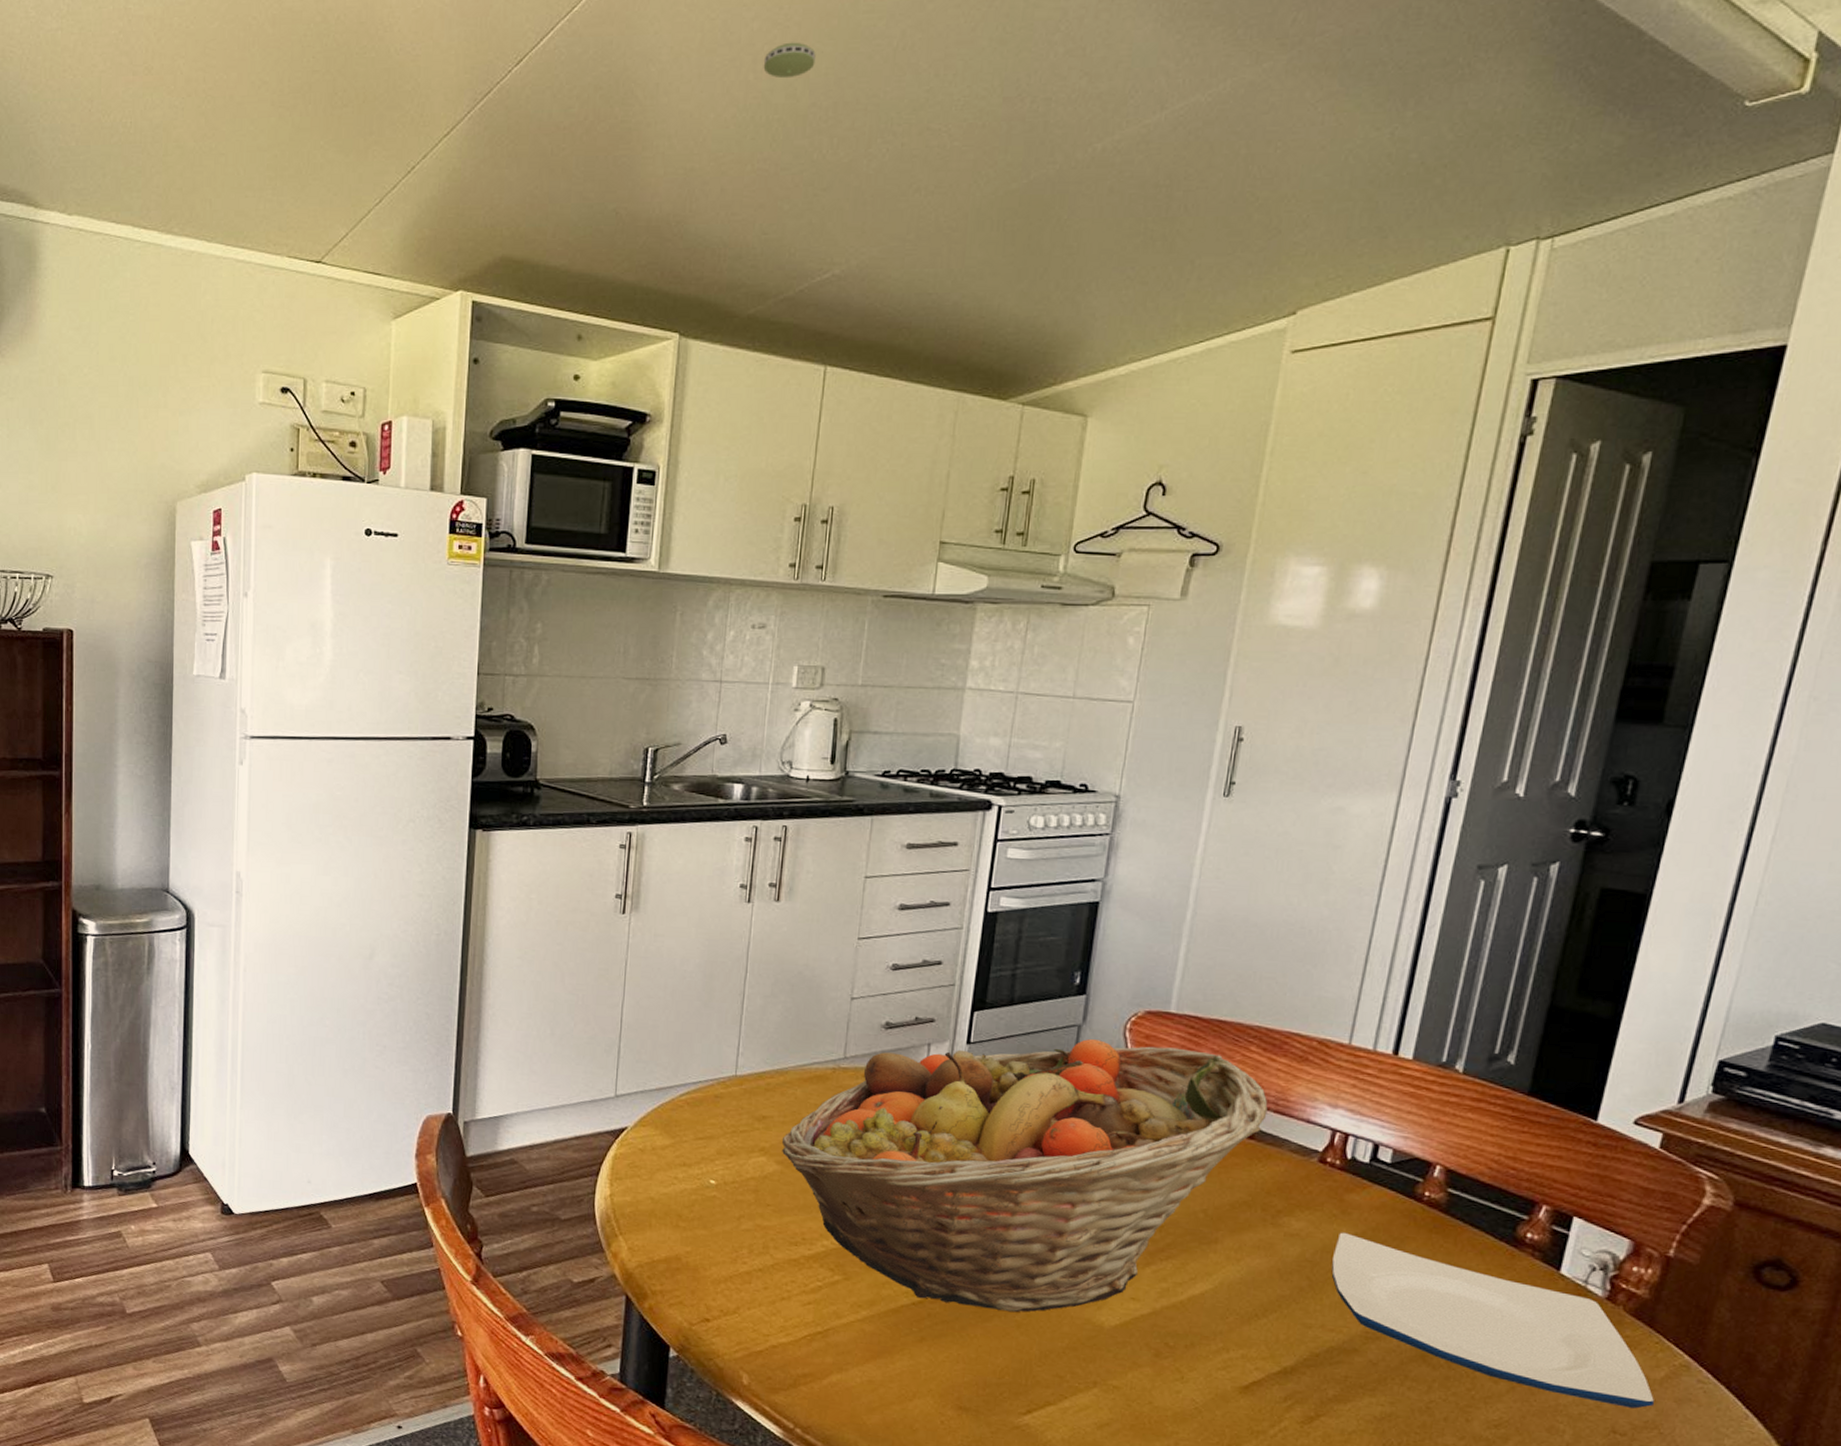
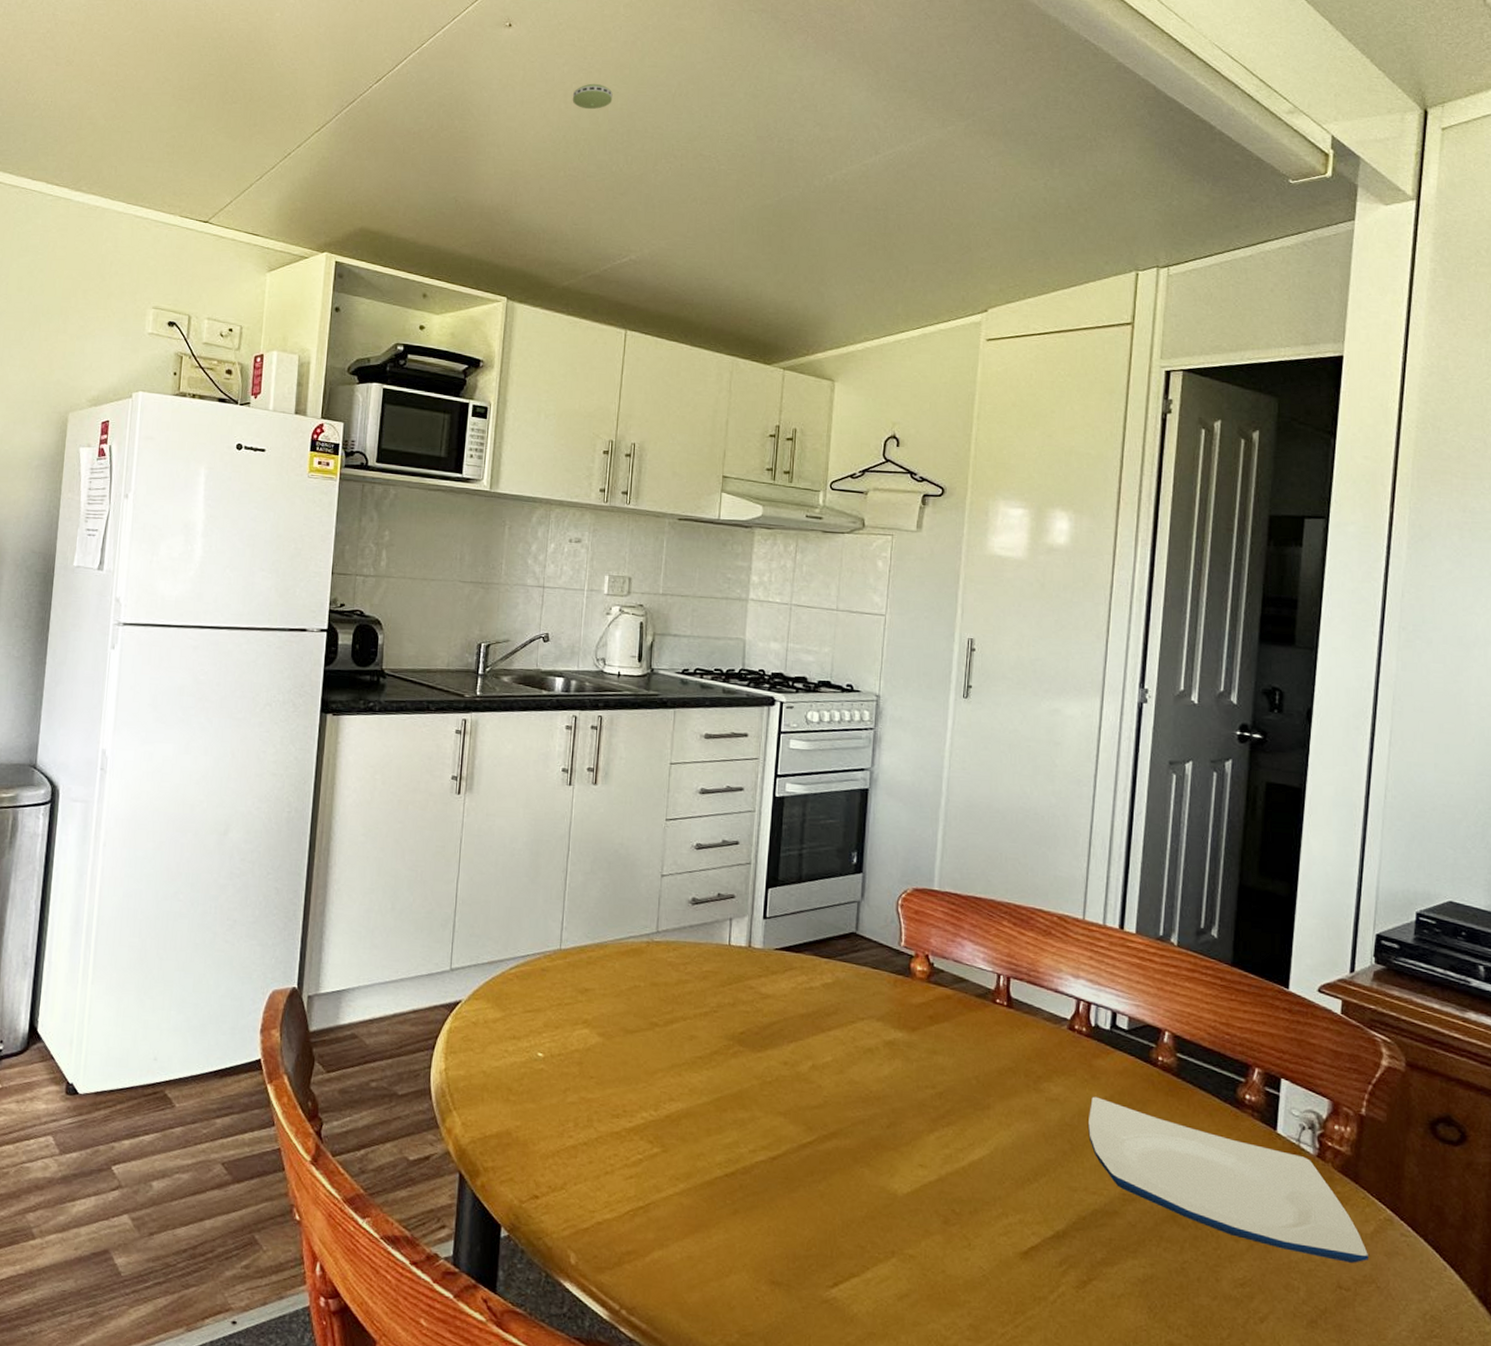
fruit basket: present [781,1039,1268,1313] -> none [602,914,1022,1182]

